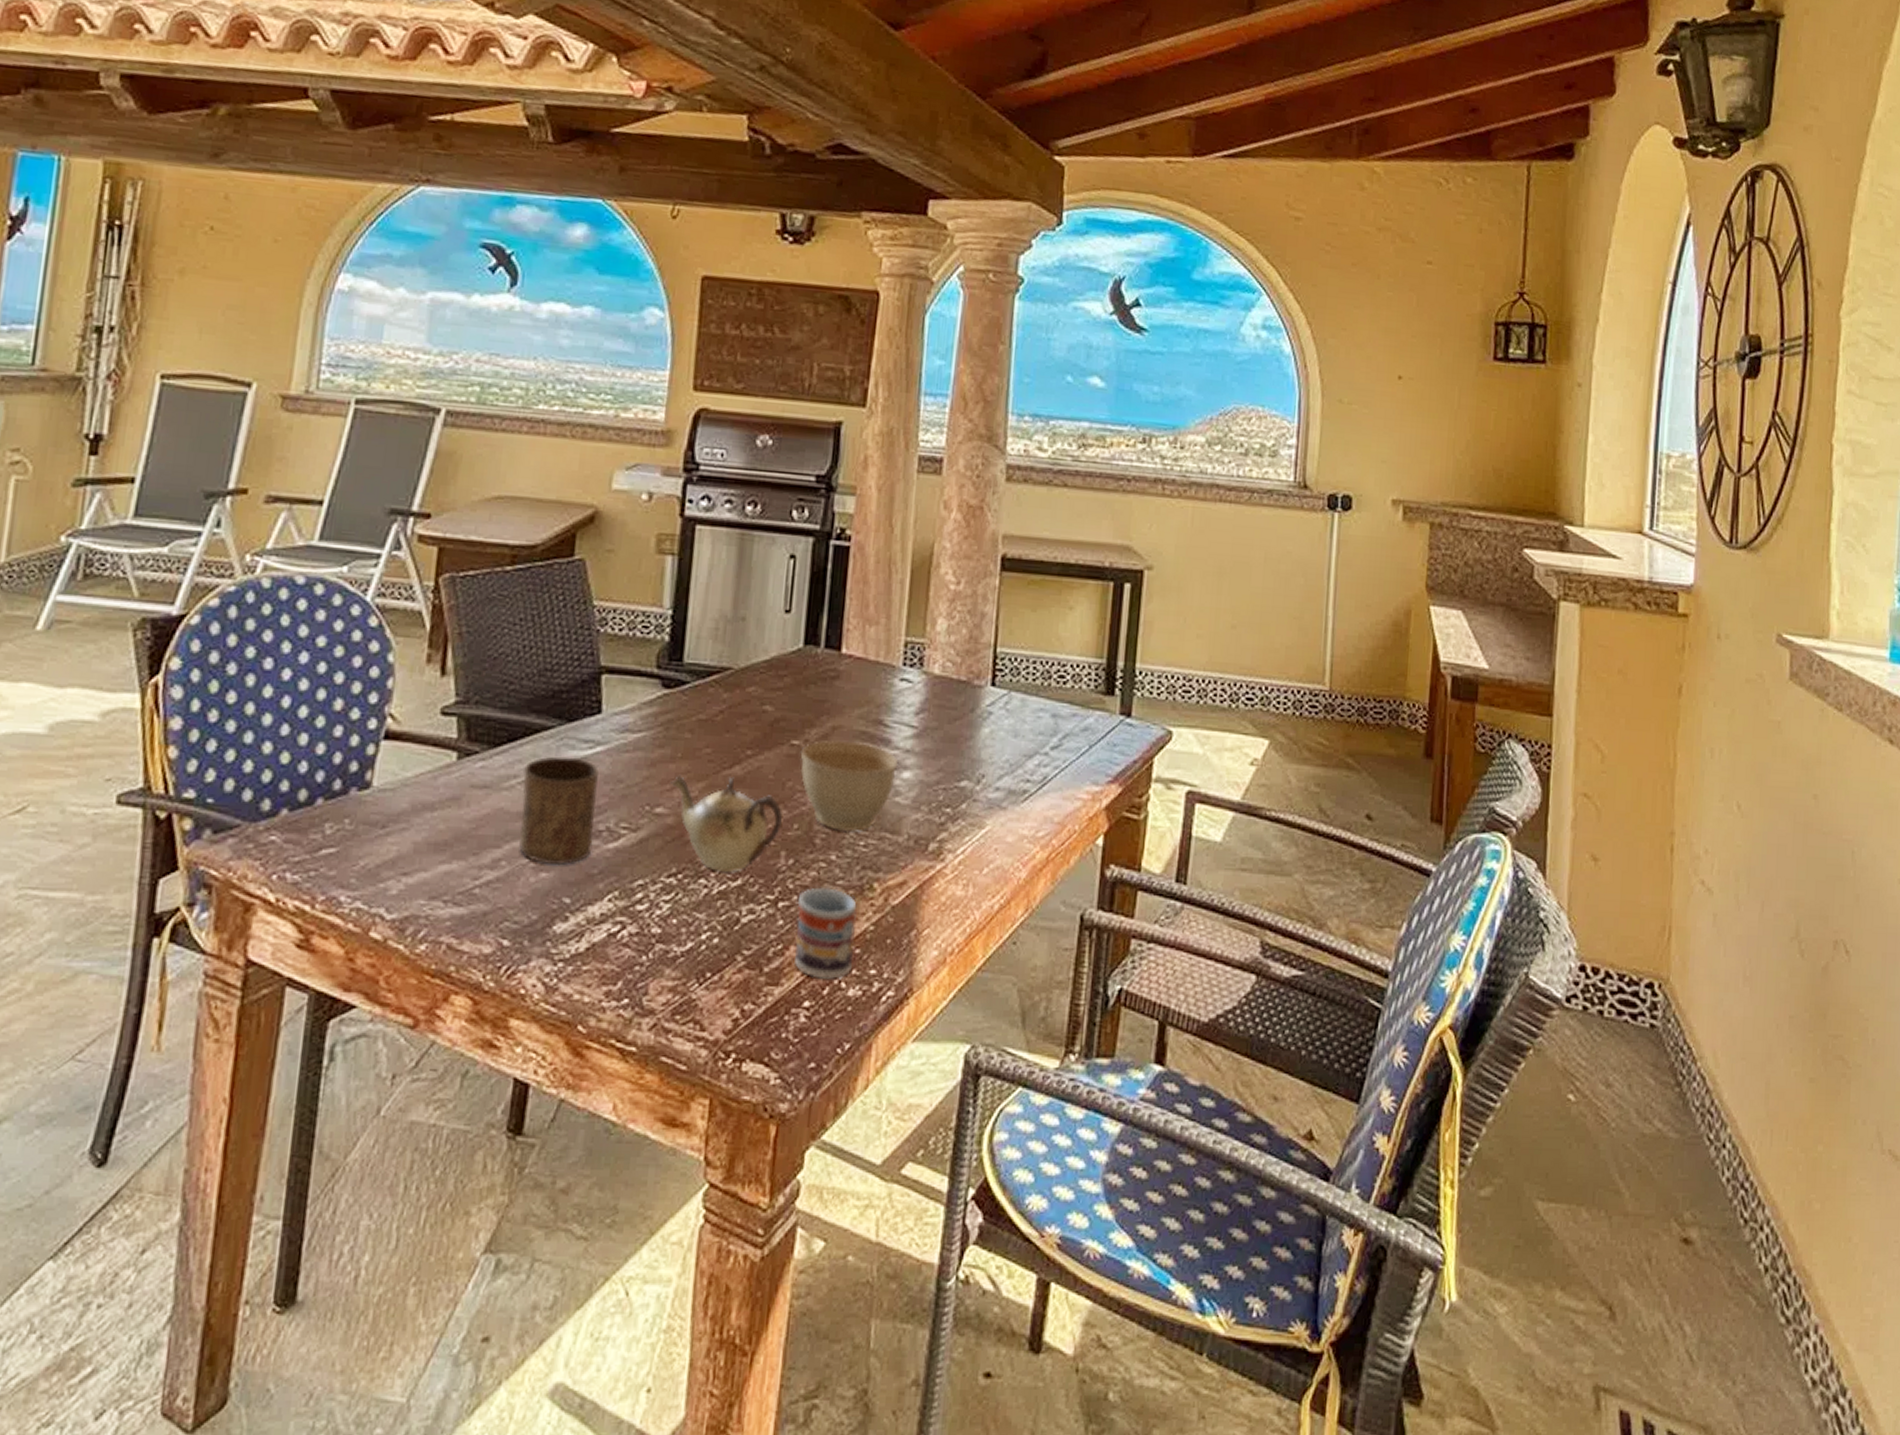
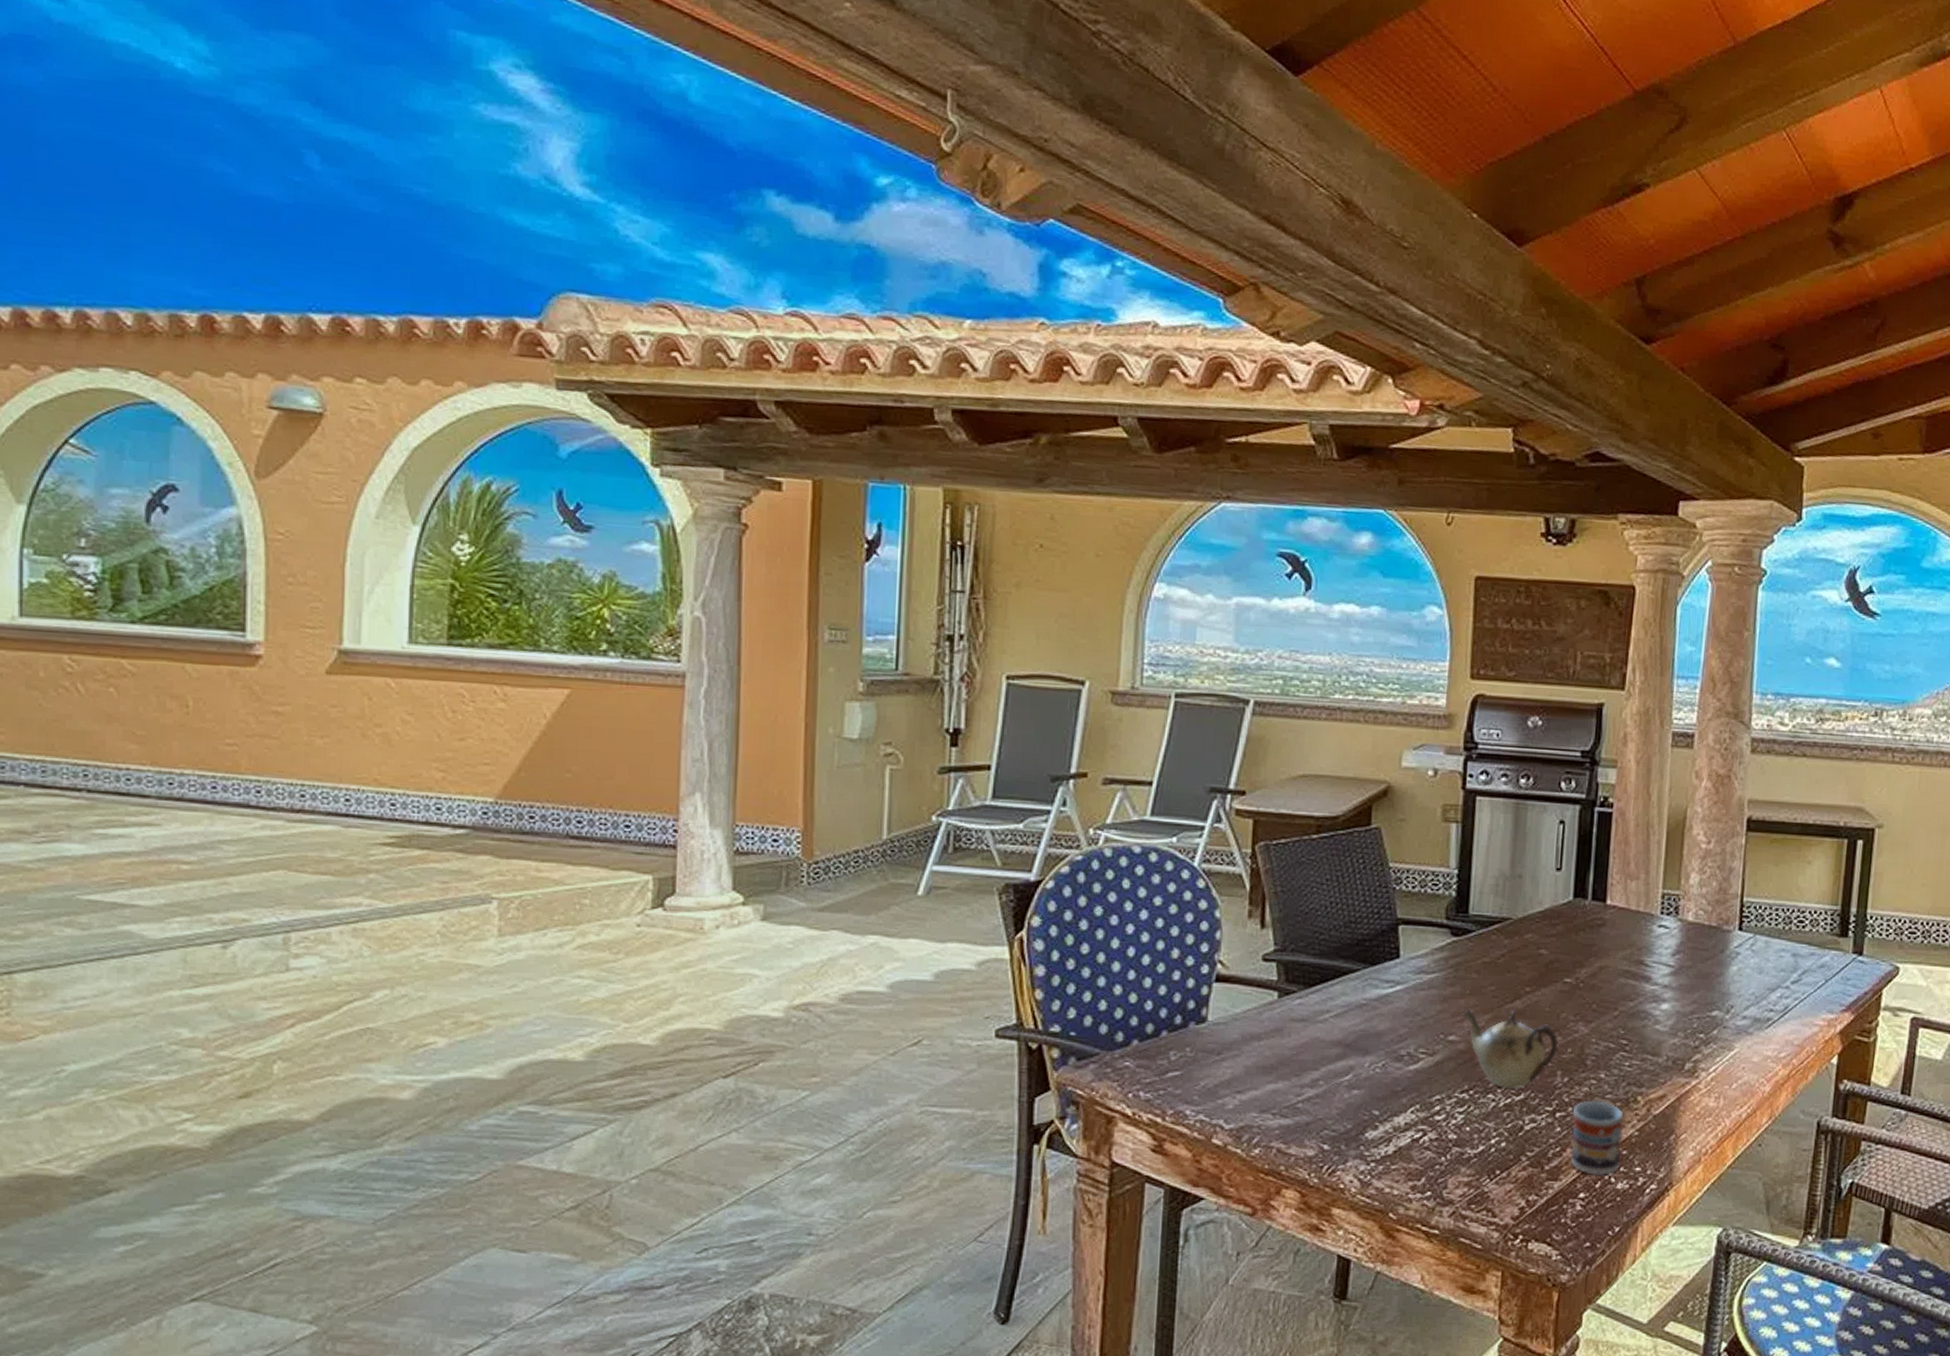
cup: present [519,756,599,866] -> none [1334,994,1399,1084]
planter bowl: present [800,740,898,833] -> none [1572,978,1658,1055]

